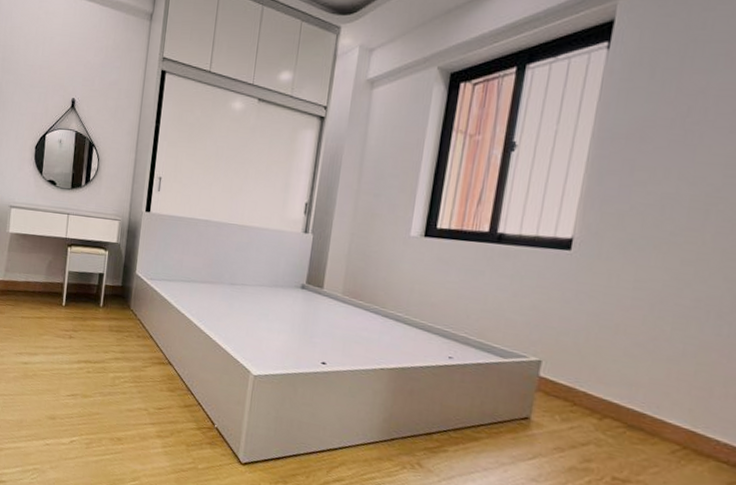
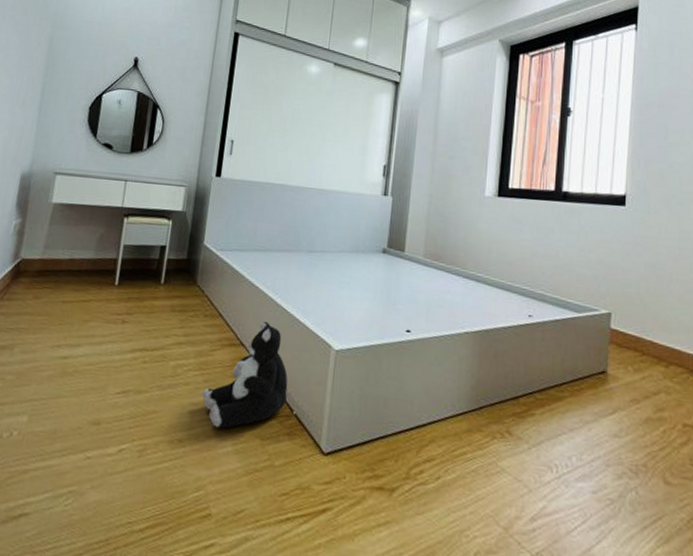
plush toy: none [136,345,211,433] -> present [202,322,288,429]

